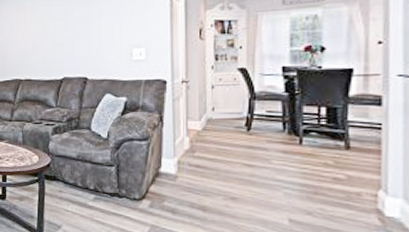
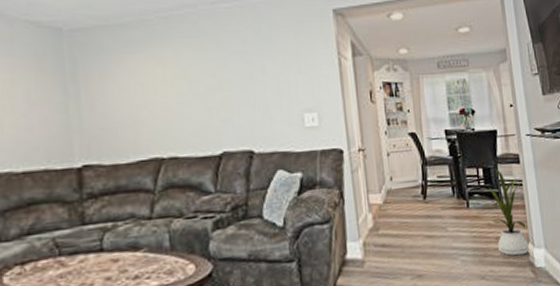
house plant: none [331,109,384,201] -> present [489,168,530,256]

